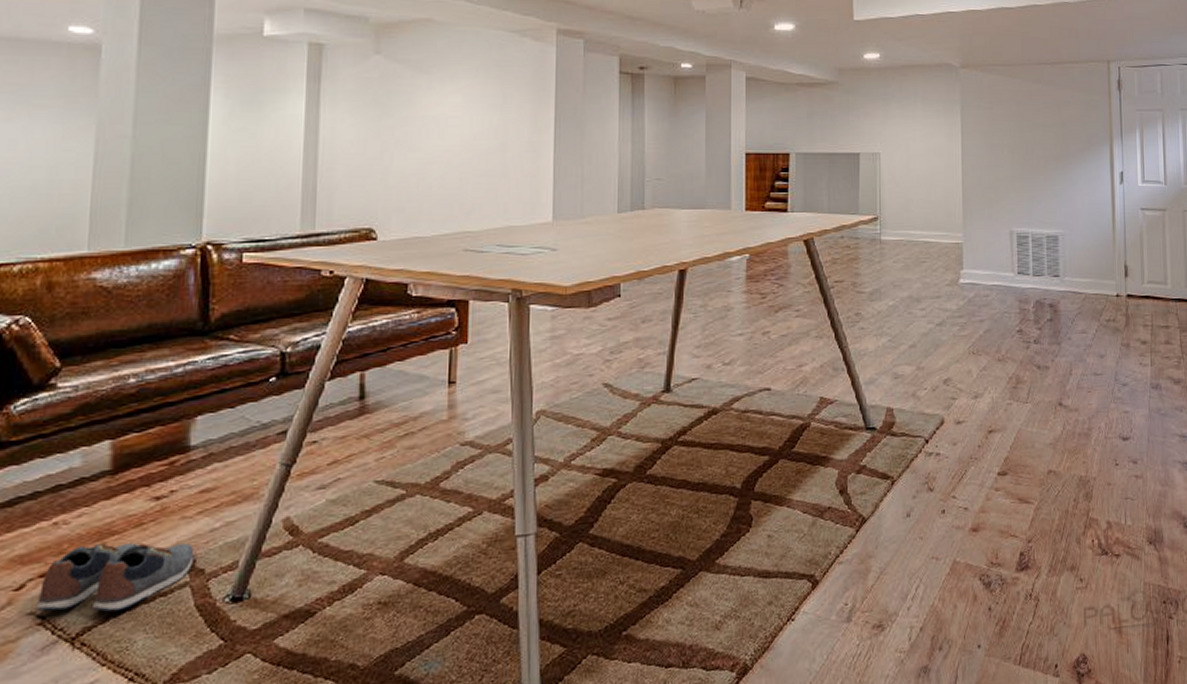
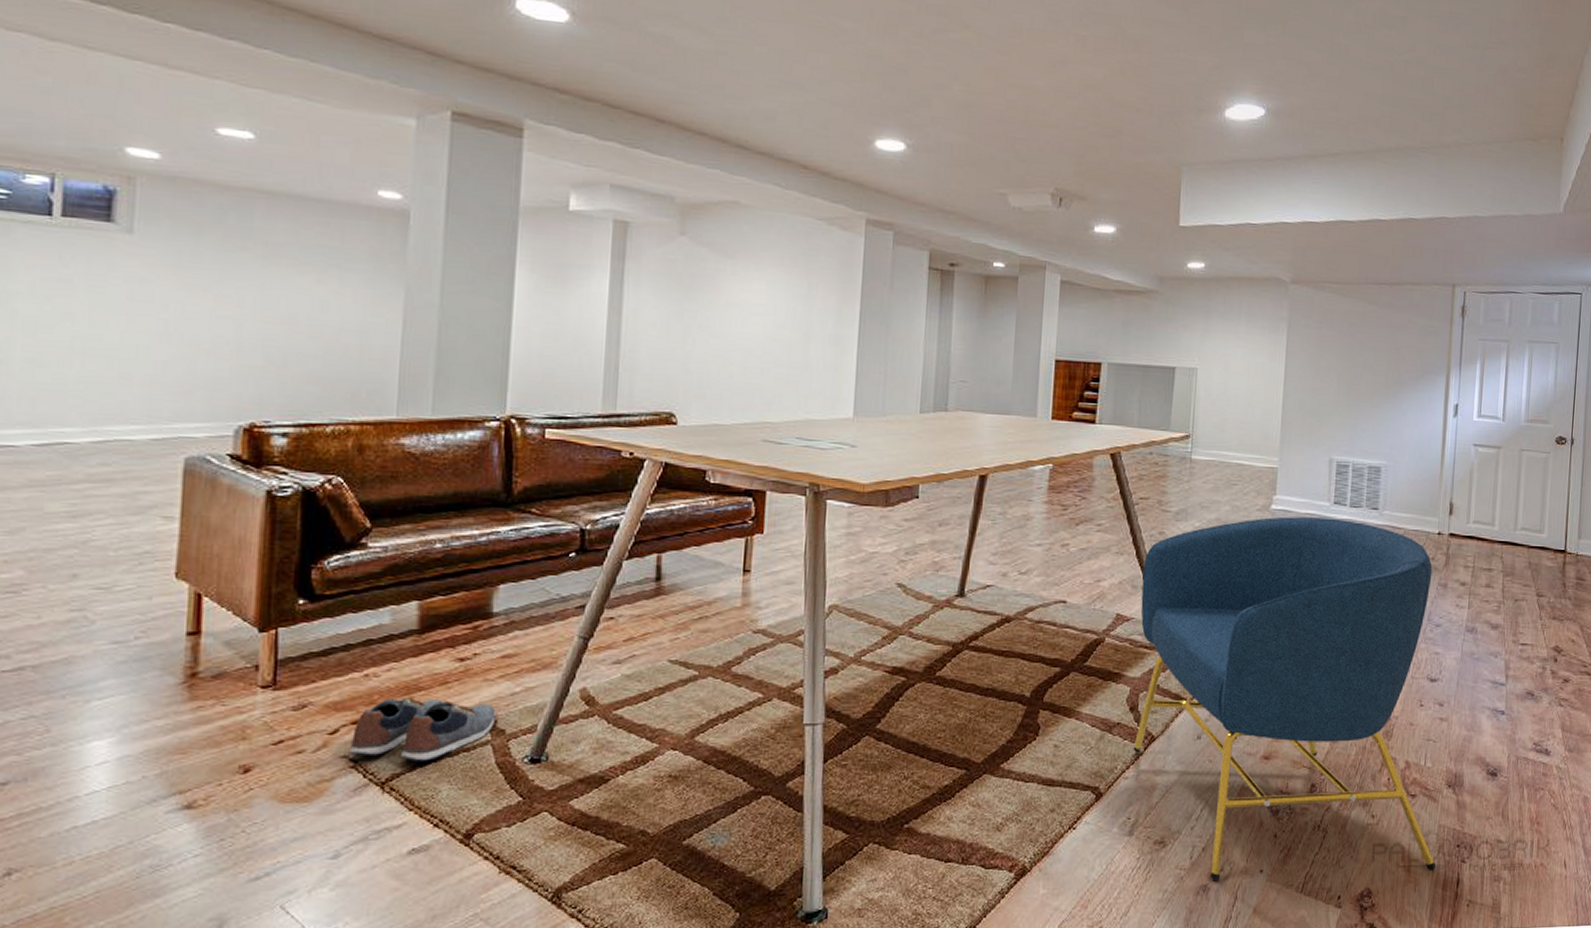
armchair: none [843,288,1145,662] -> present [1133,516,1436,882]

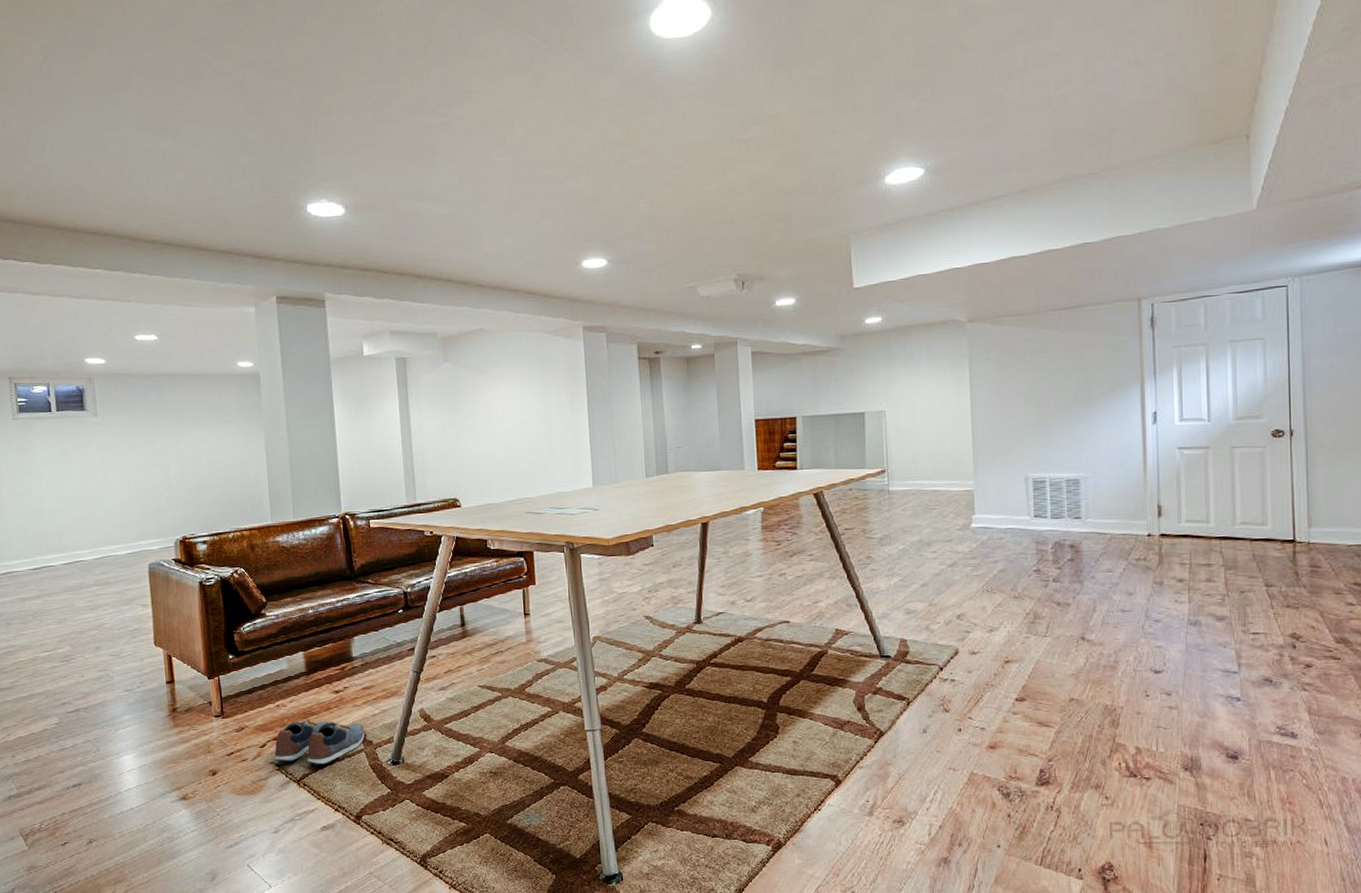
armchair: present [1133,516,1436,882] -> none [855,530,1179,855]

